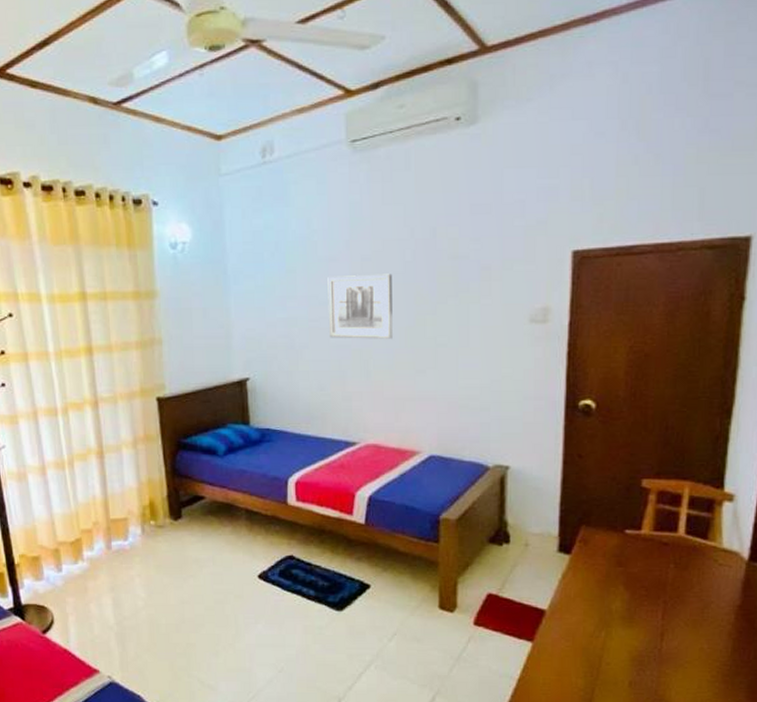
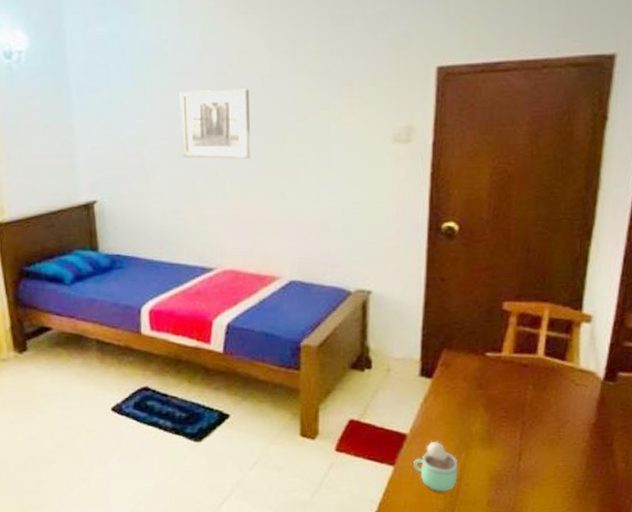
chocolate milk: none [552,618,598,671] -> present [414,441,458,492]

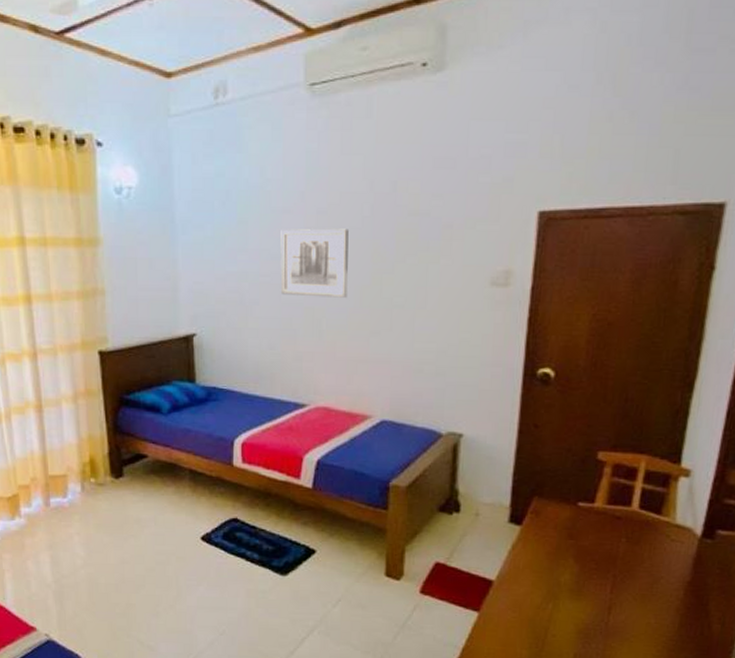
chocolate milk: present [414,441,458,492] -> none [499,589,545,642]

